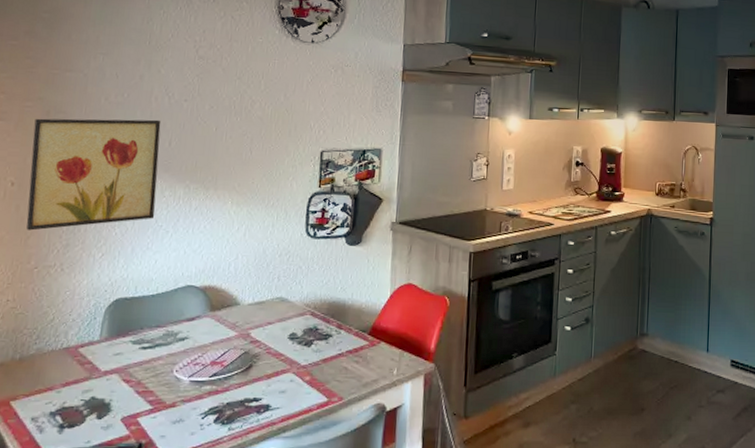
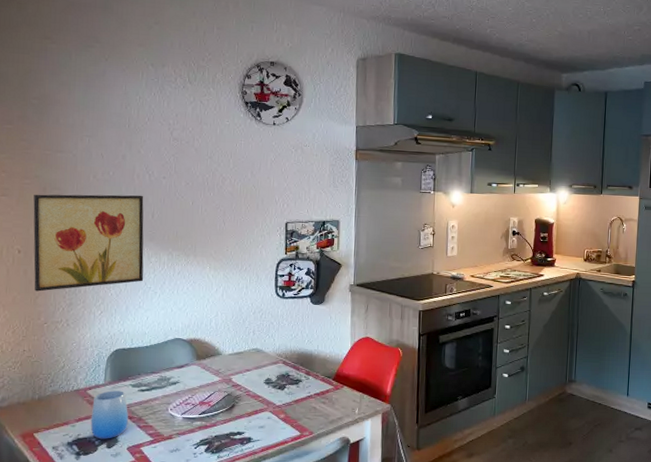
cup: none [78,348,126,408] -> present [90,390,129,439]

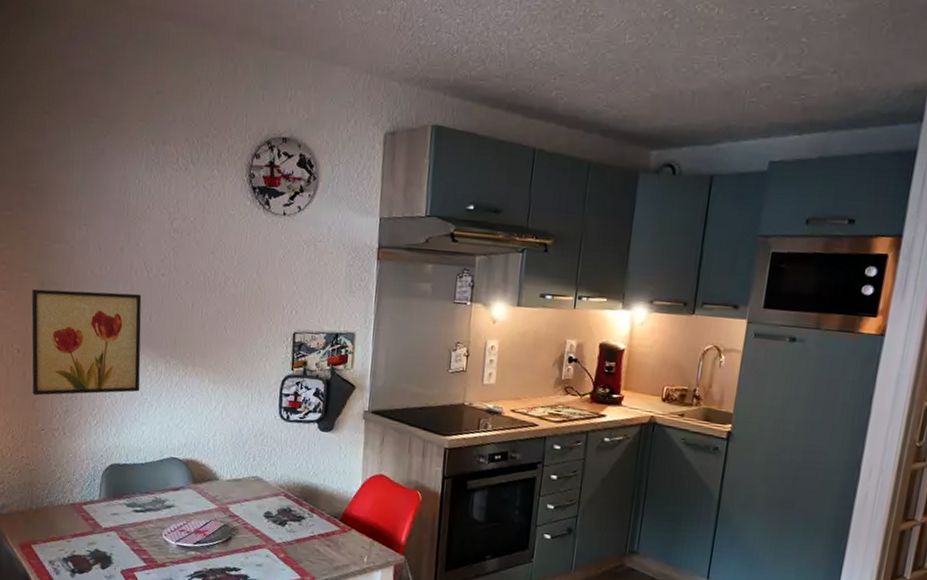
cup: present [90,390,129,439] -> none [85,508,123,560]

